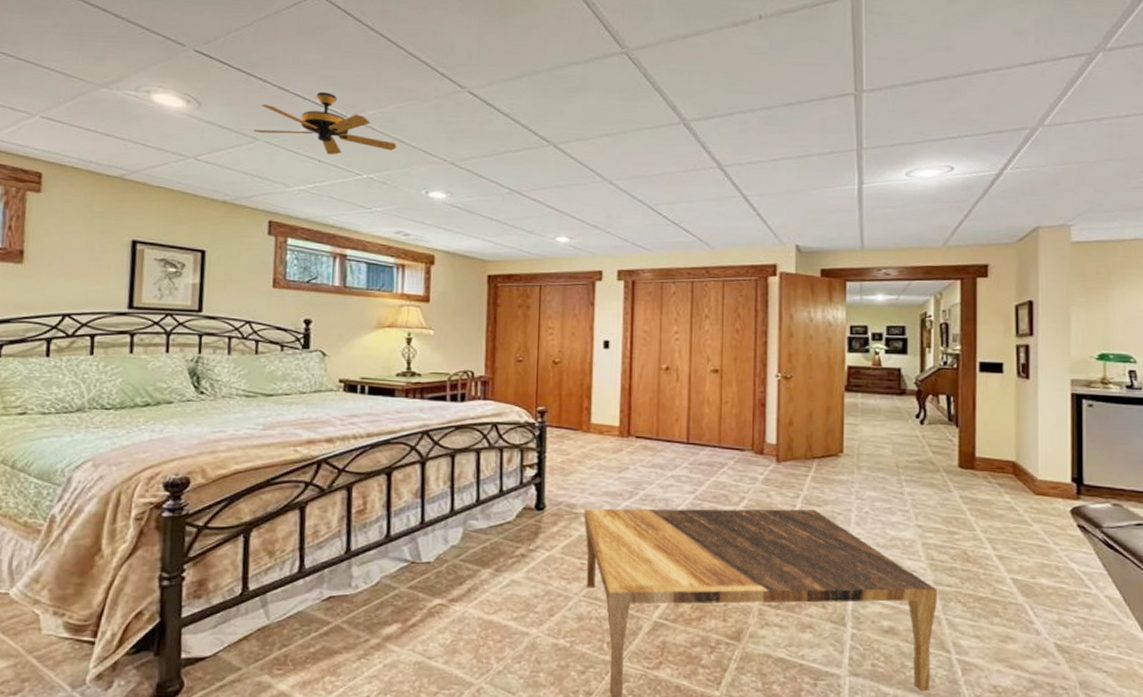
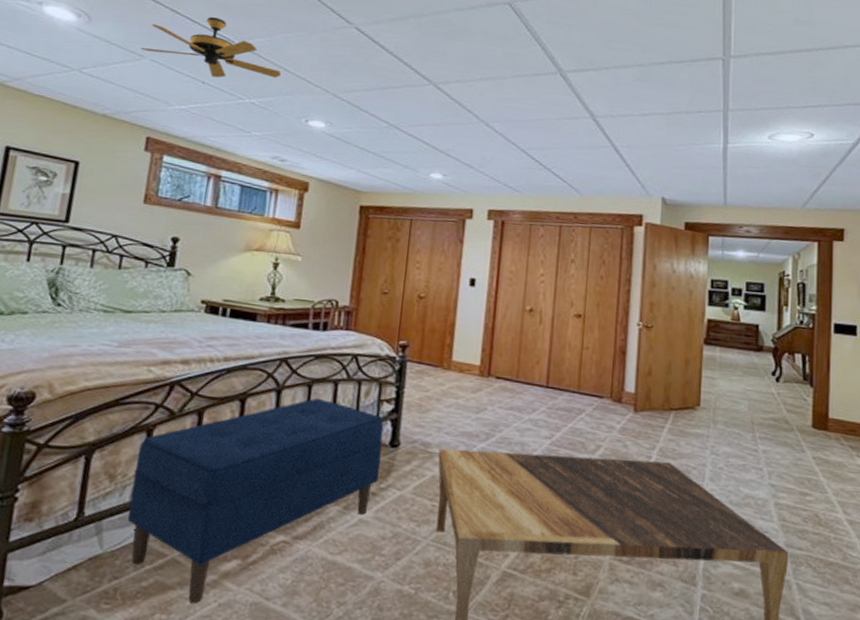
bench: none [289,467,528,666] -> present [127,398,384,604]

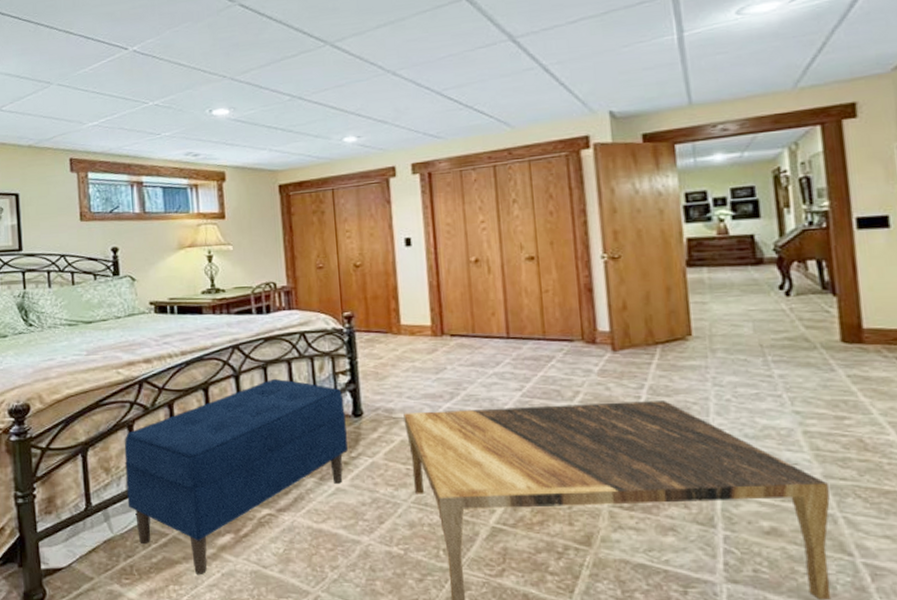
ceiling fan: present [140,17,282,85] -> none [46,28,178,97]

